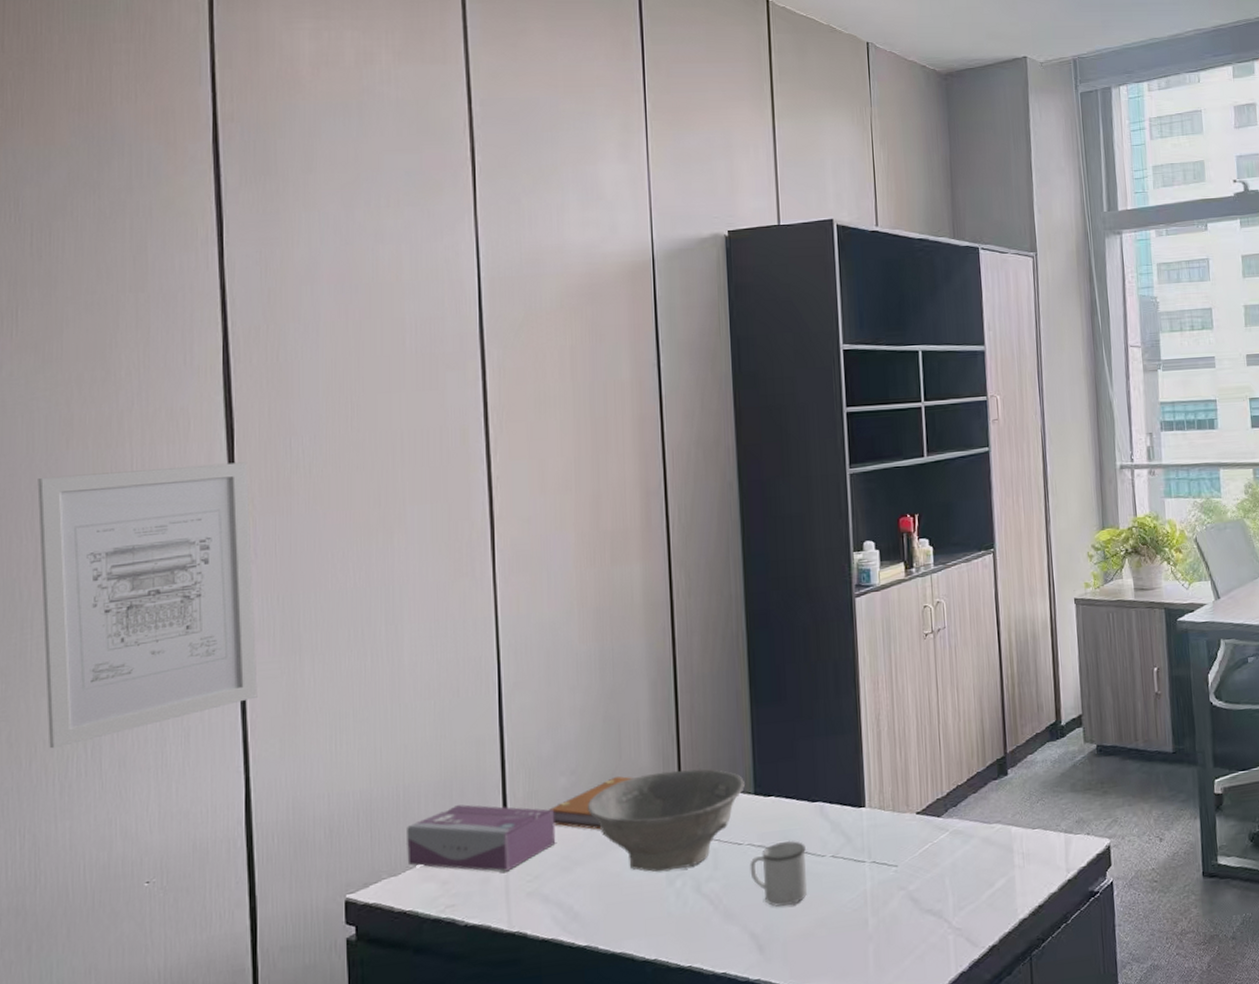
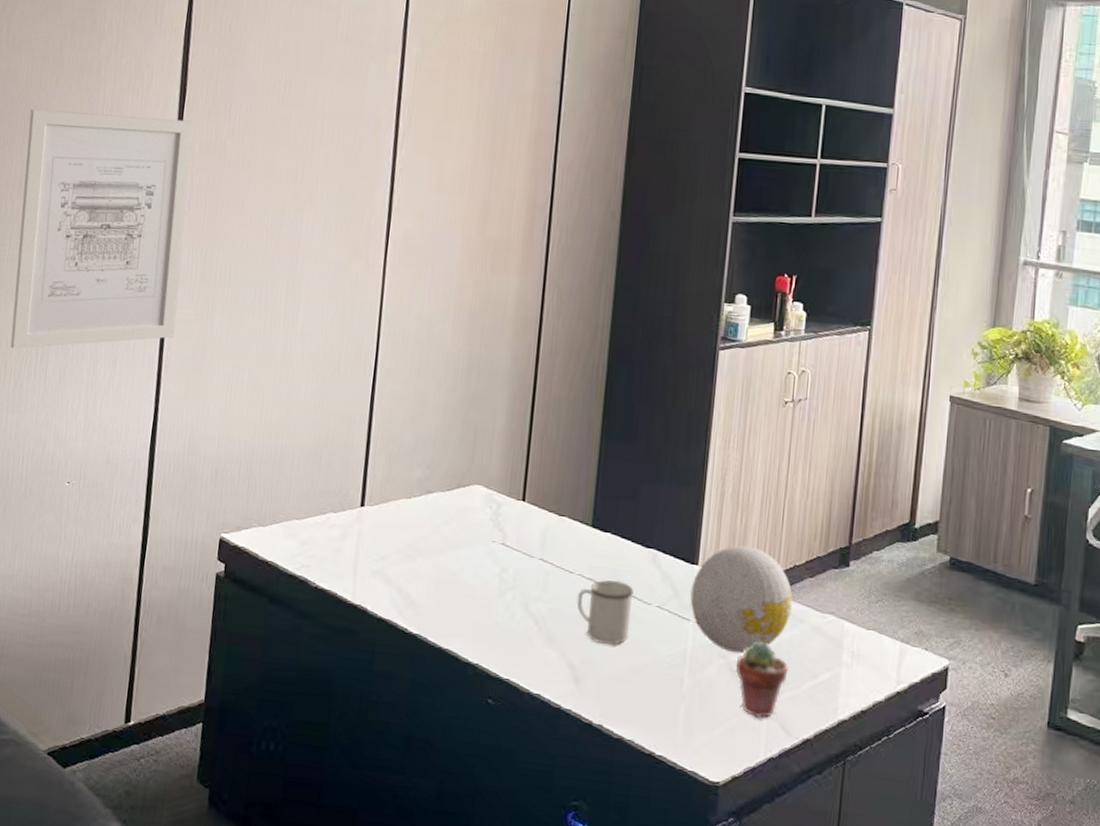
tissue box: present [407,804,556,872] -> none [275,472,407,546]
notebook: present [549,776,633,830] -> none [402,478,482,527]
bowl: present [587,768,745,873] -> none [436,483,584,583]
decorative ball: none [862,777,961,883] -> present [690,545,793,654]
potted succulent: none [916,864,967,939] -> present [735,641,788,719]

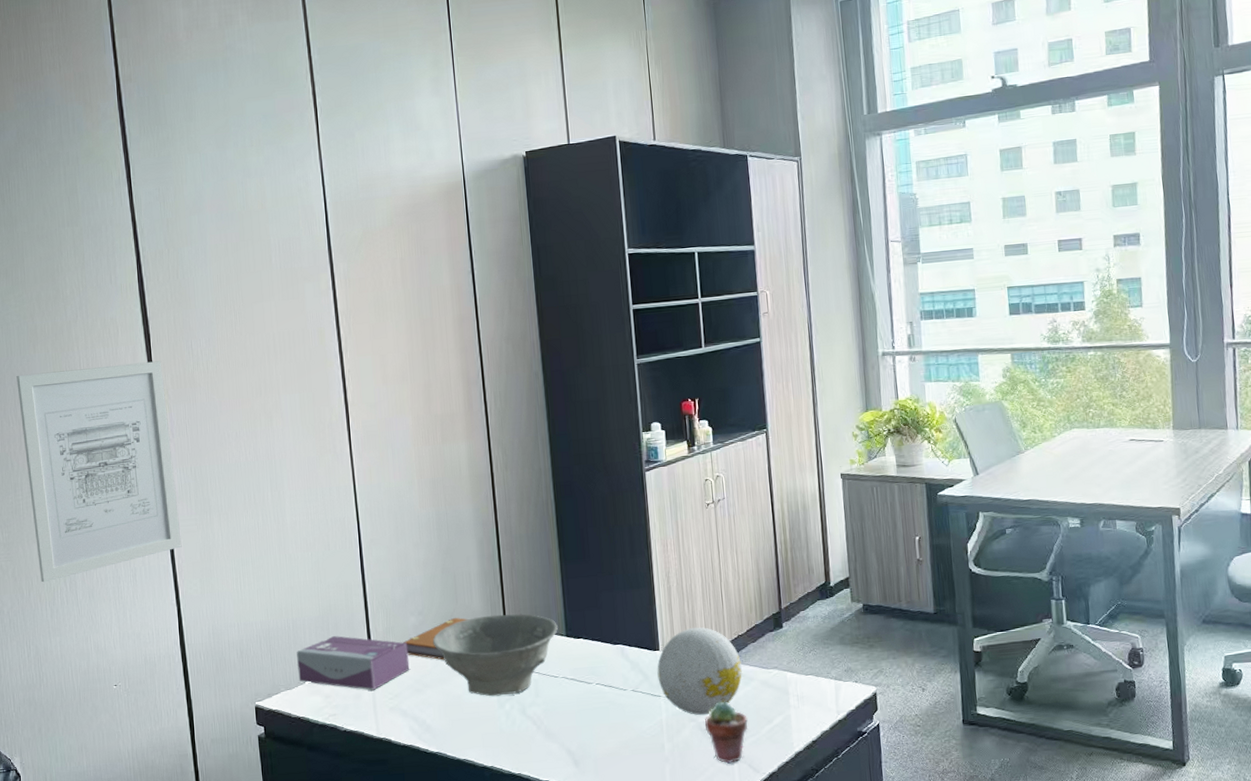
tissue box: none [275,472,407,546] -> present [297,635,410,690]
notebook: none [402,478,482,527] -> present [403,617,468,660]
bowl: none [436,483,584,583] -> present [432,613,558,697]
mug: present [576,580,634,645] -> none [564,675,613,730]

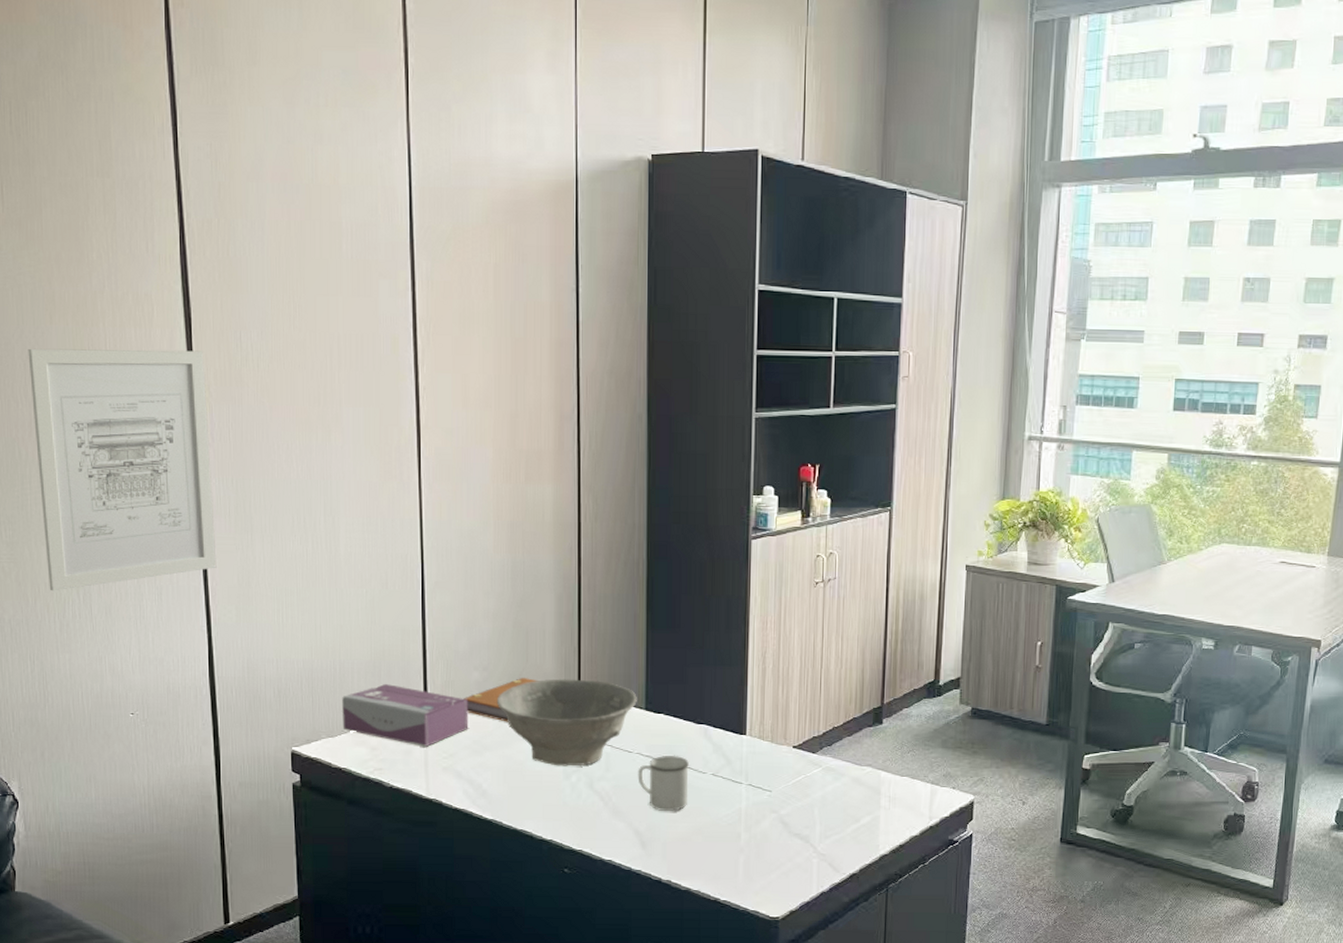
mug: none [564,675,613,730] -> present [638,755,689,812]
decorative ball: present [657,627,742,716] -> none [741,714,833,808]
potted succulent: present [704,701,749,764] -> none [786,795,833,860]

